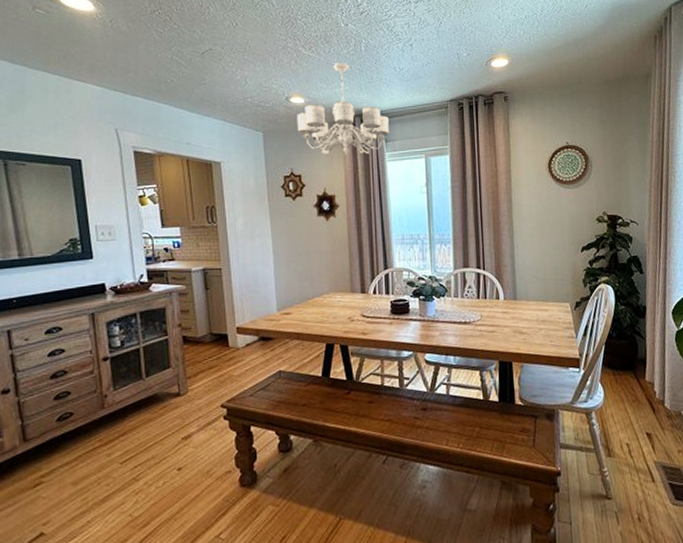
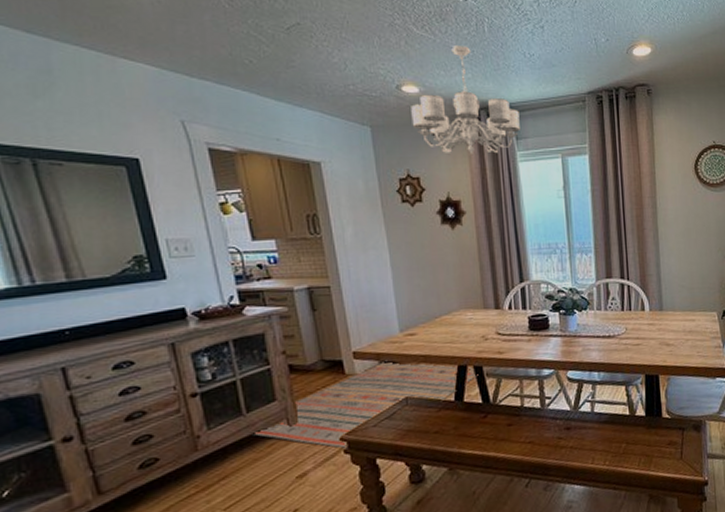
rug: none [150,336,344,414] -> present [253,360,478,448]

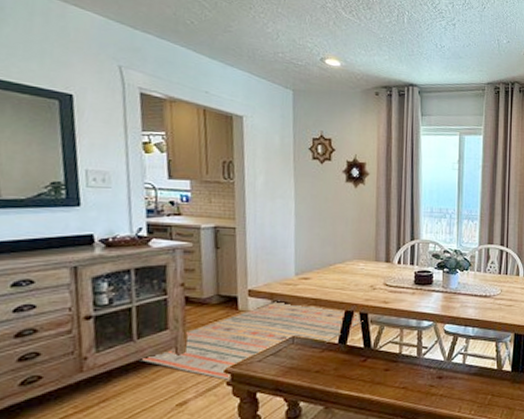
chandelier: present [411,46,520,154] -> none [330,31,426,126]

